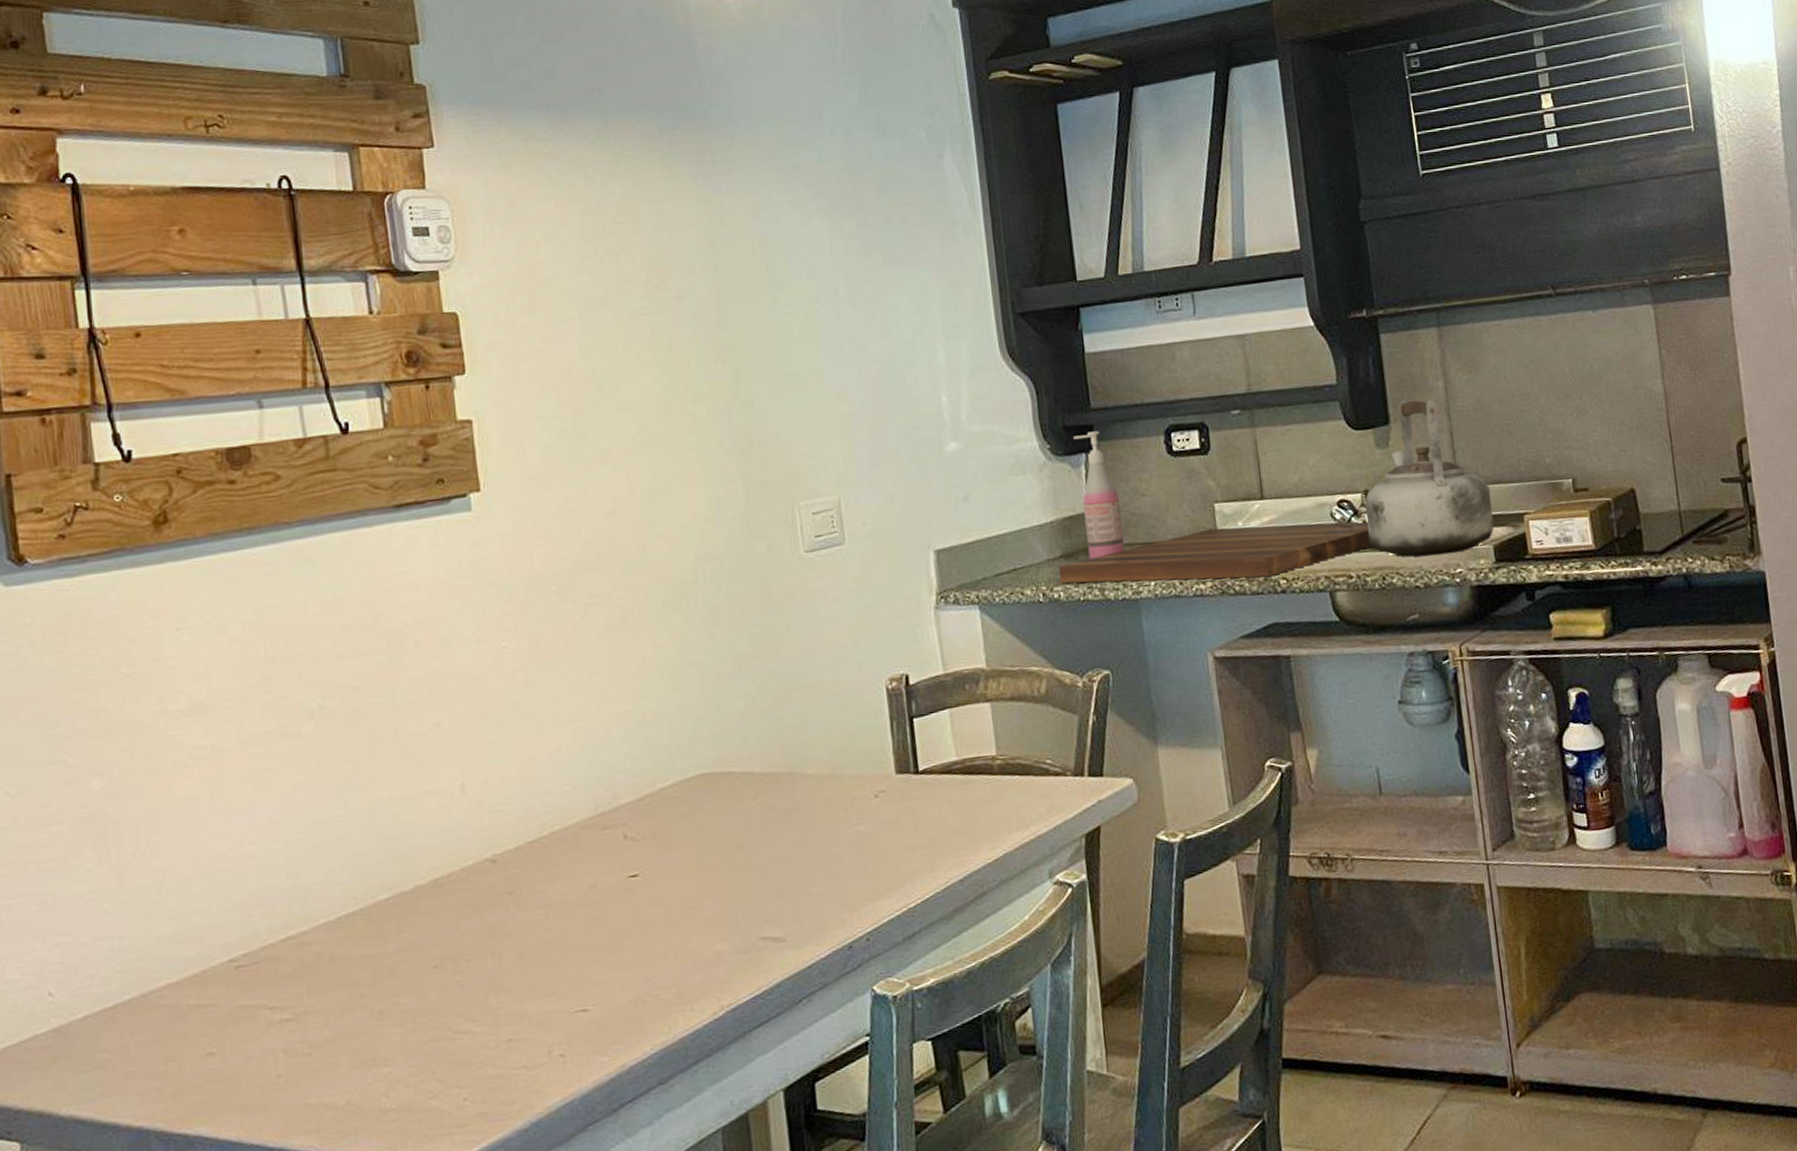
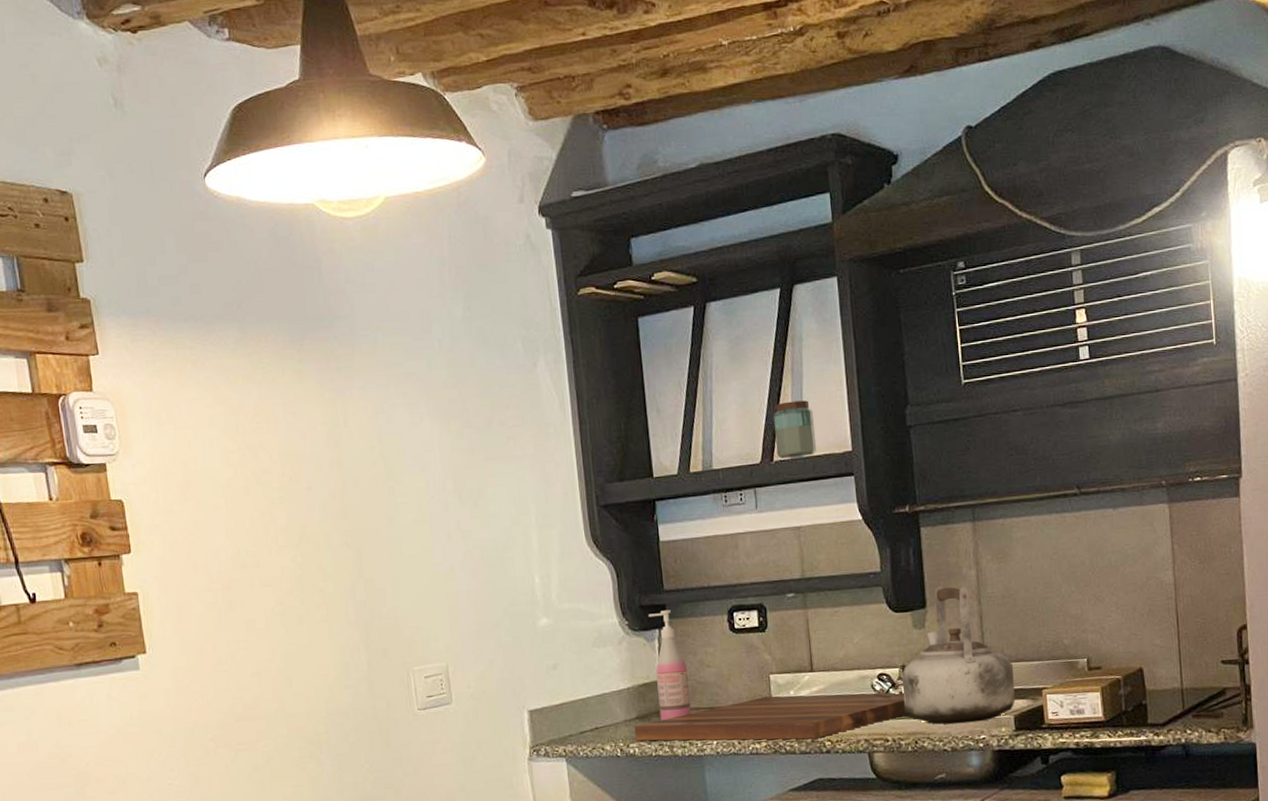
peanut butter: none [1210,194,1262,260] -> present [773,400,817,459]

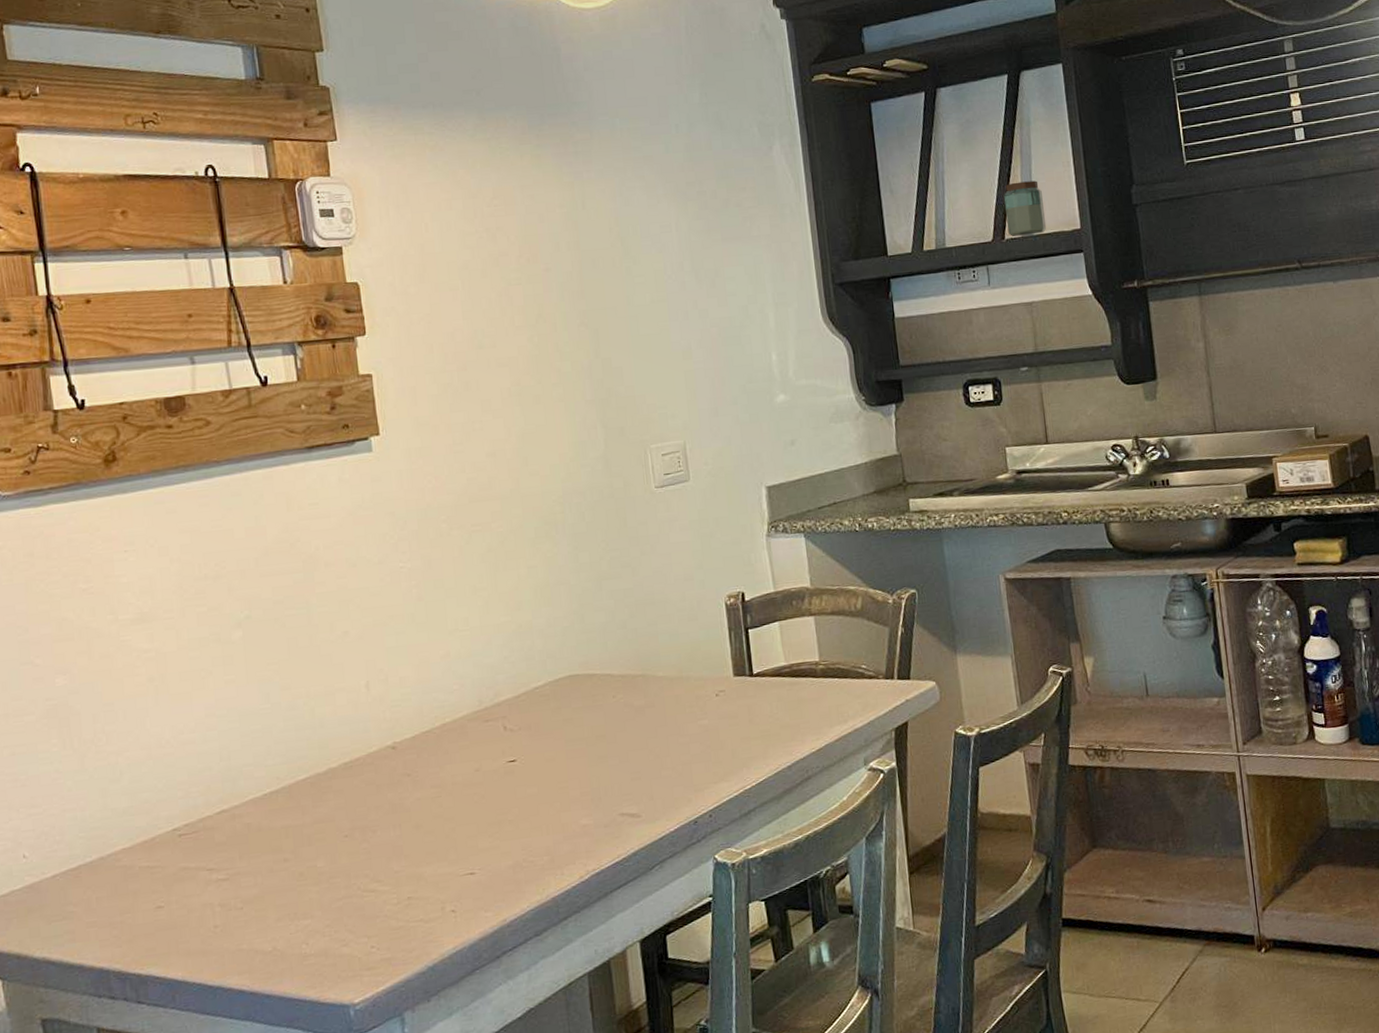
cutting board: present [634,692,907,741] -> none [872,463,1141,516]
soap dispenser: present [649,609,692,721] -> none [885,384,929,495]
kettle: present [901,586,1016,725] -> none [1135,358,1247,494]

